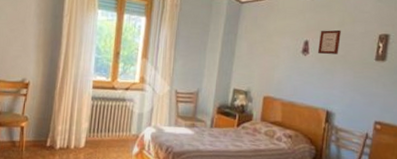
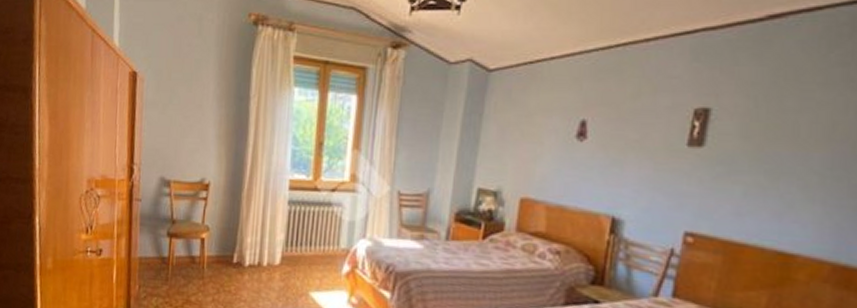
picture frame: present [318,29,341,55] -> none [601,103,635,139]

